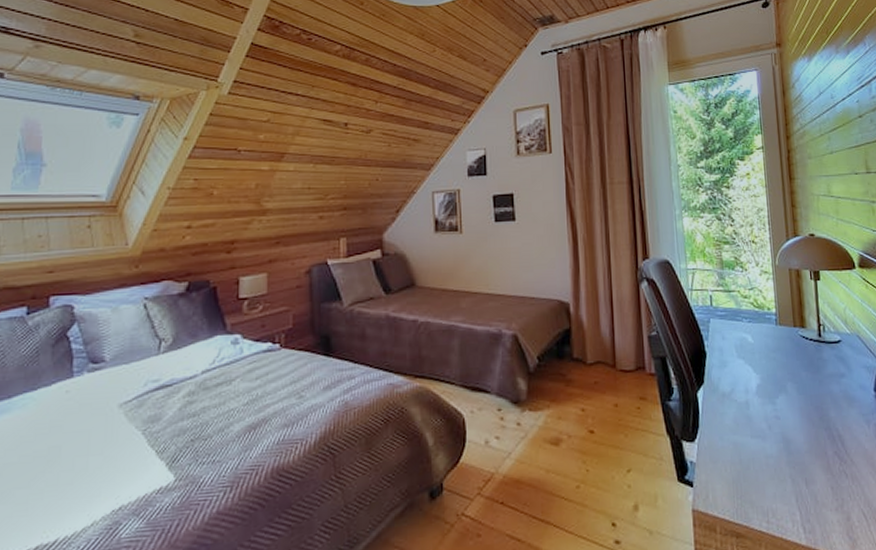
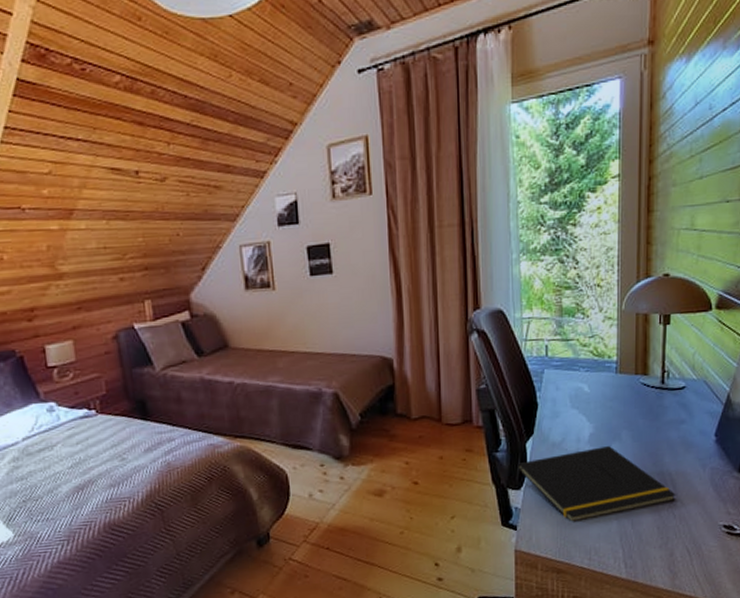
notepad: none [689,398,846,478] -> present [516,446,676,521]

